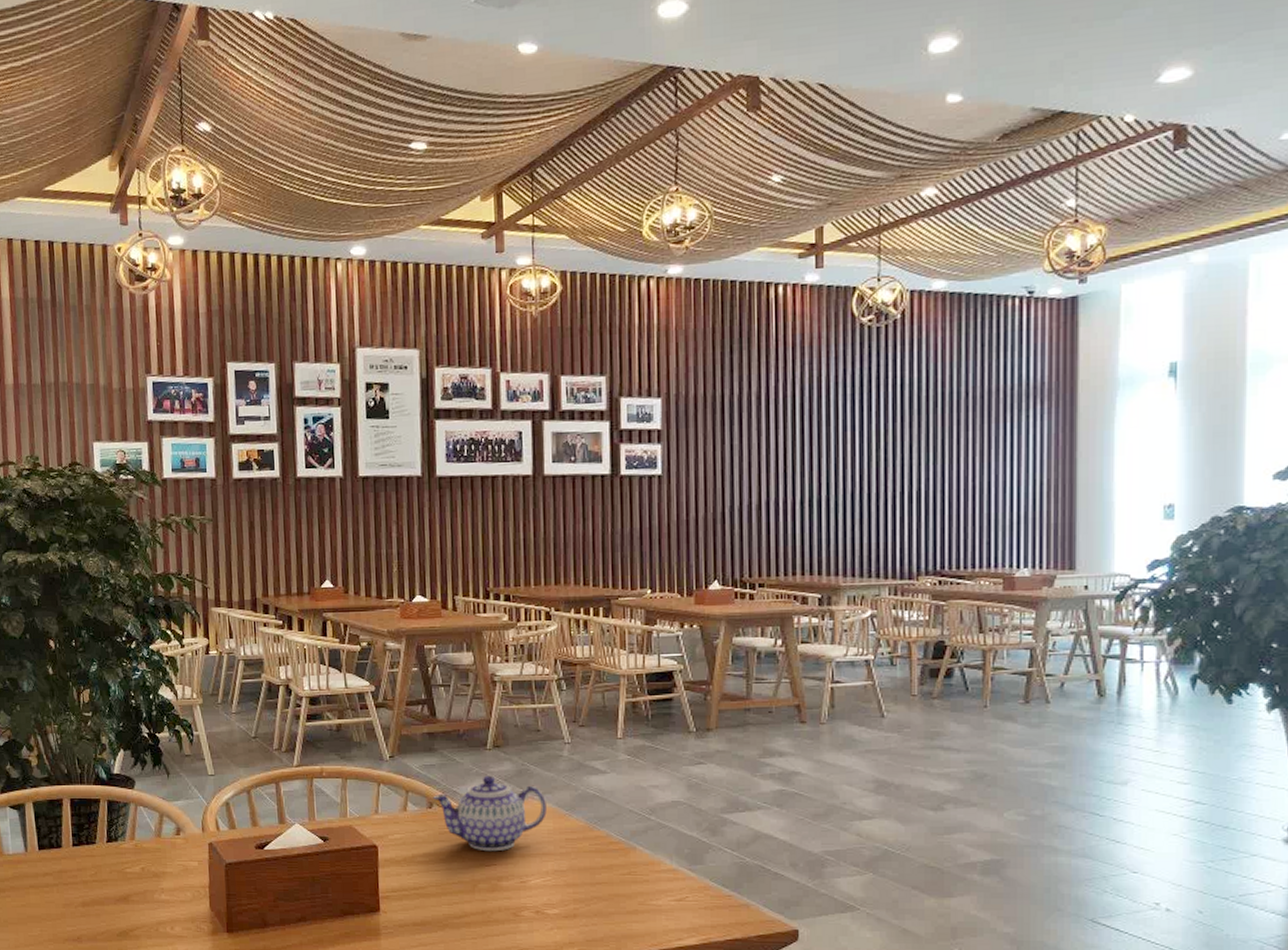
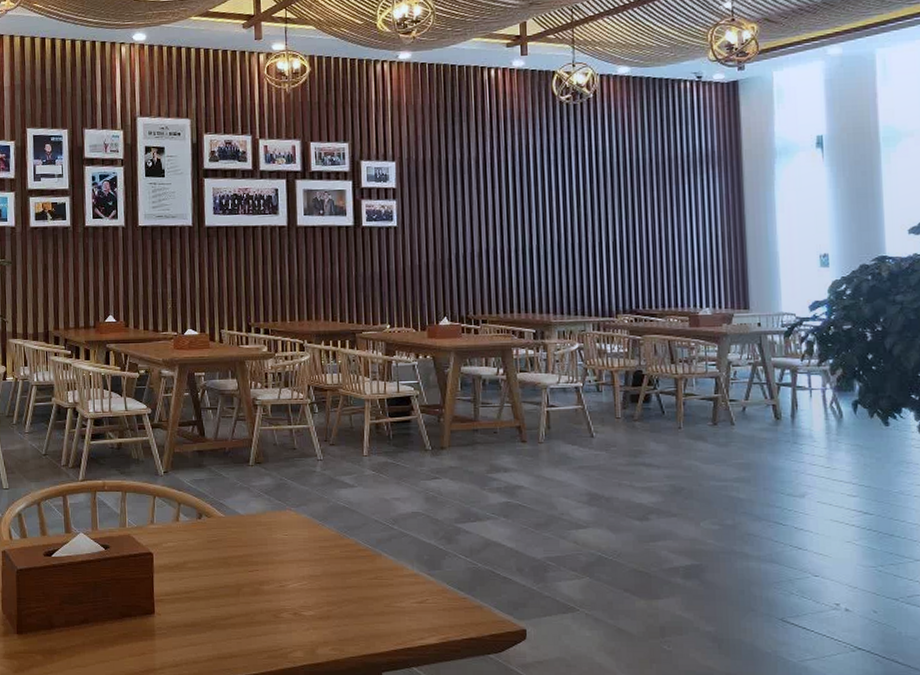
teapot: present [433,775,547,852] -> none [202,489,302,558]

